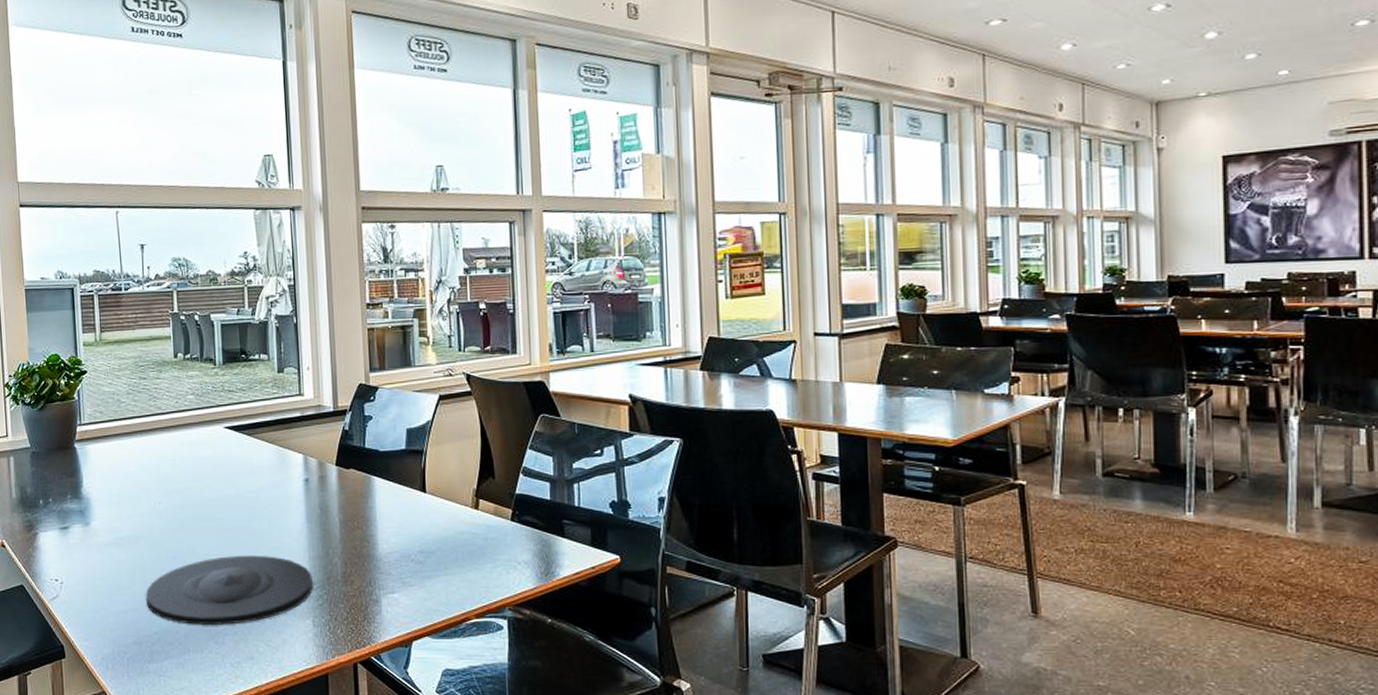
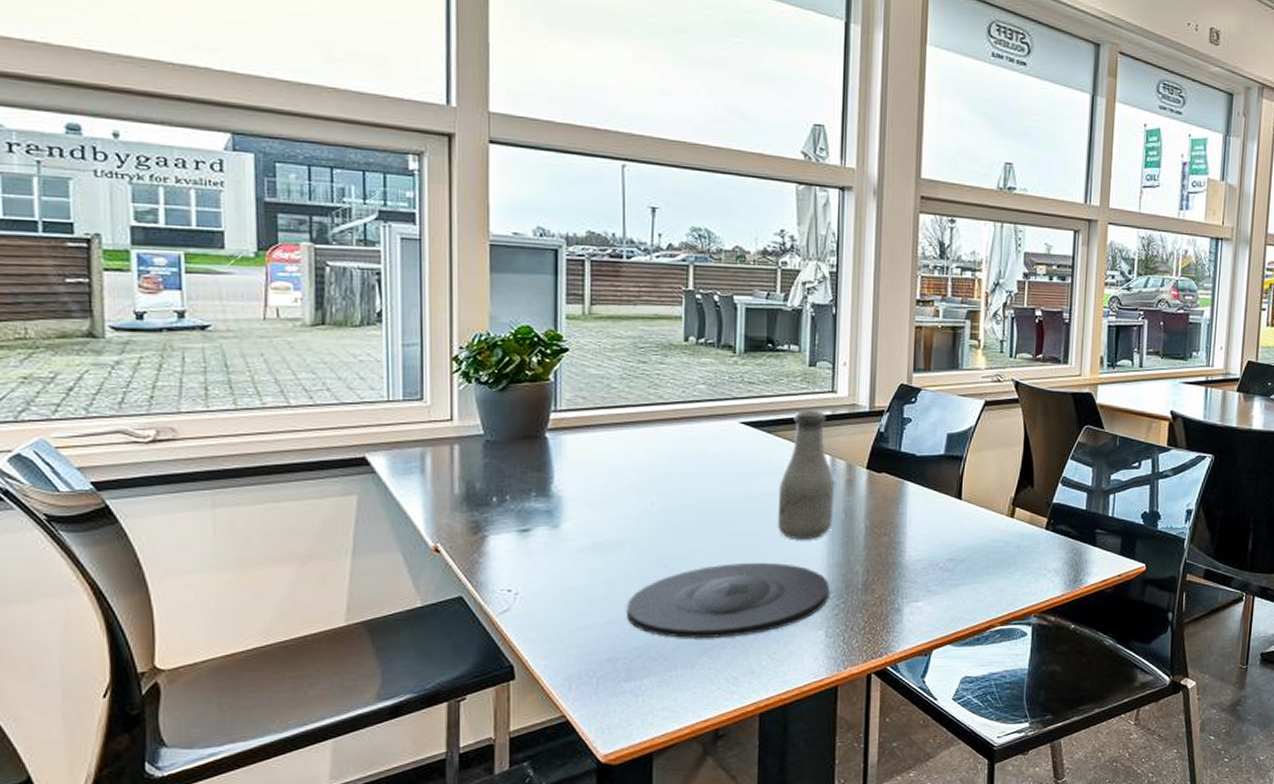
bottle: none [261,413,311,534] -> present [777,410,835,540]

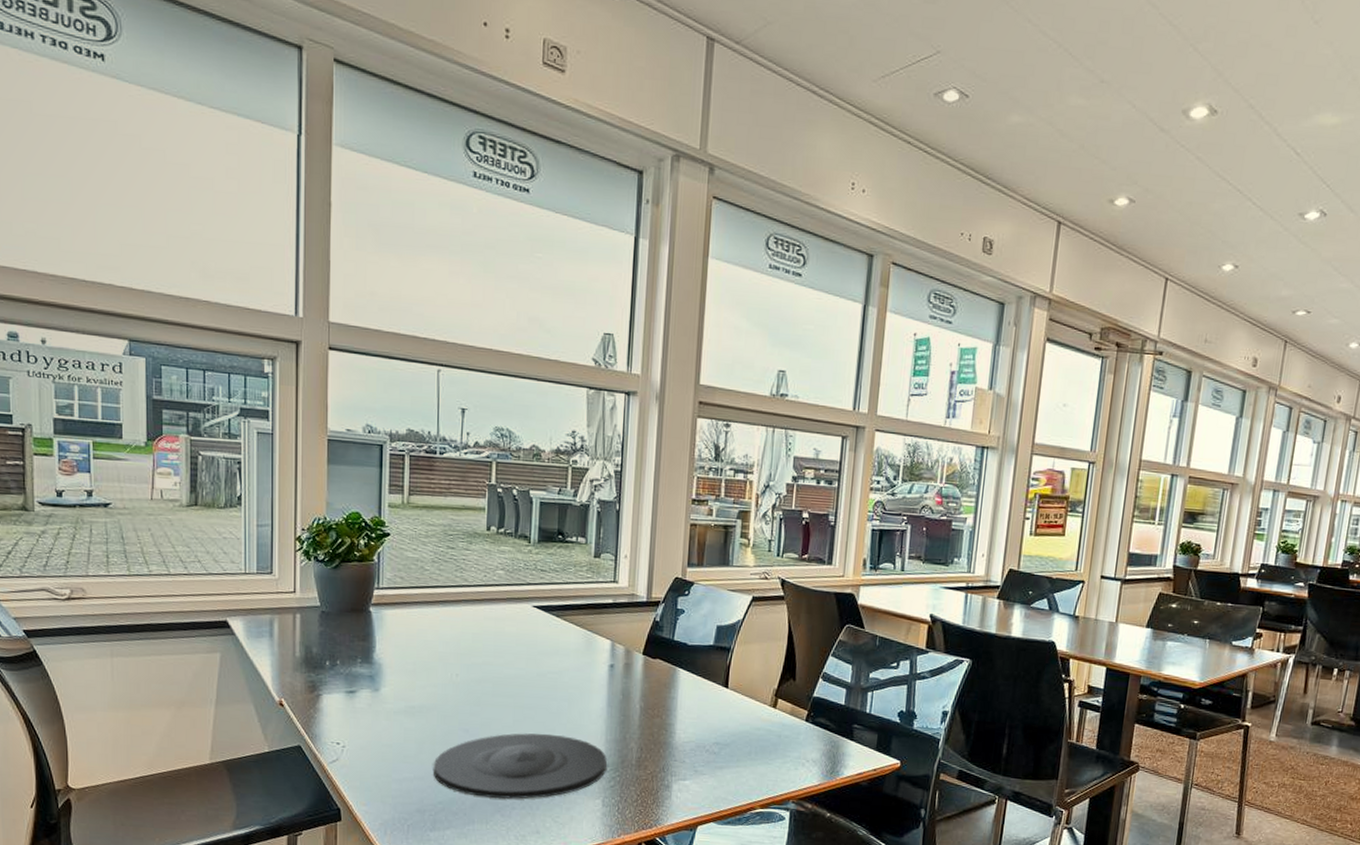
bottle: present [777,410,835,540] -> none [562,598,614,717]

